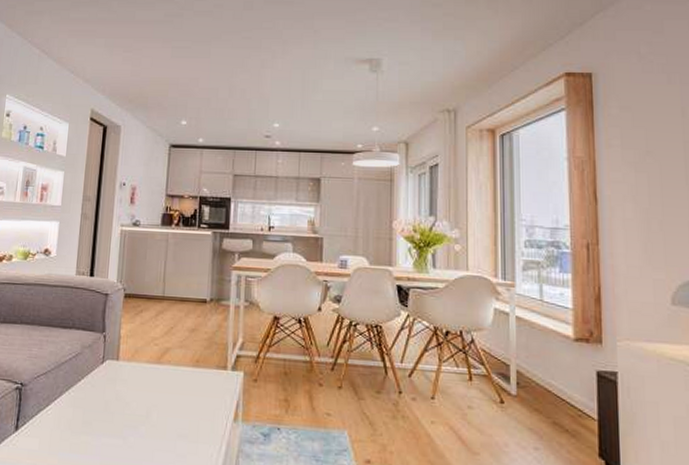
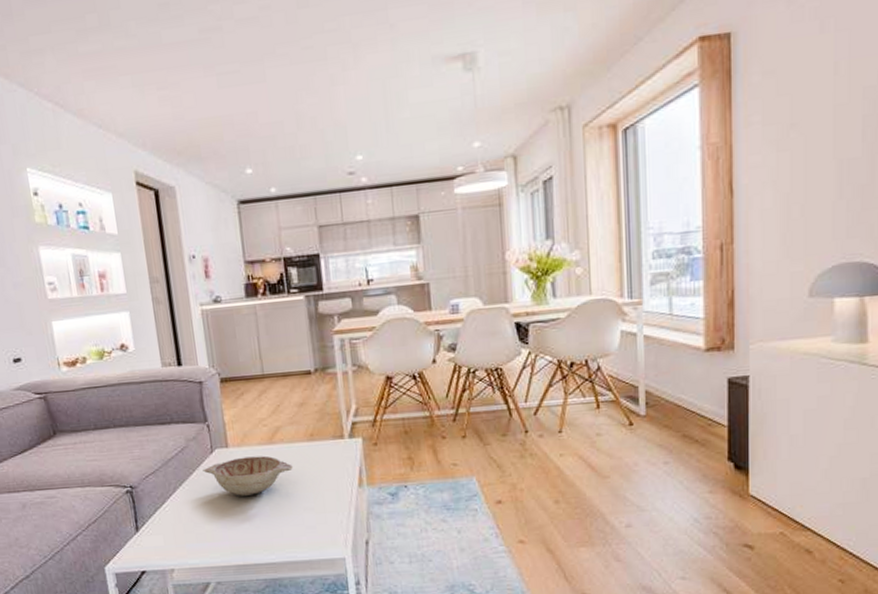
decorative bowl: none [91,372,175,412] -> present [203,455,293,496]

